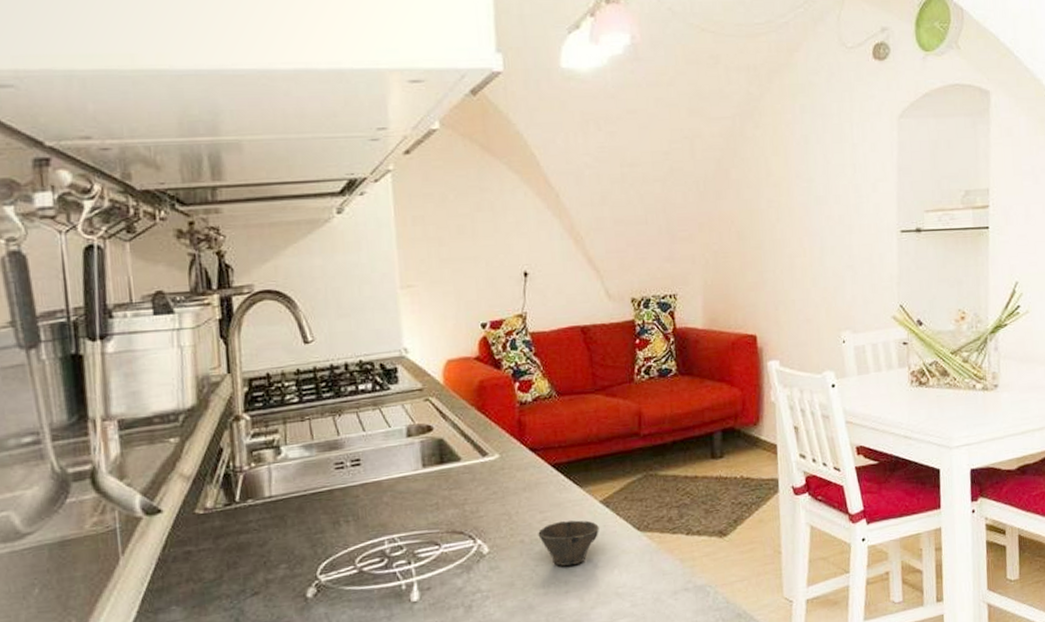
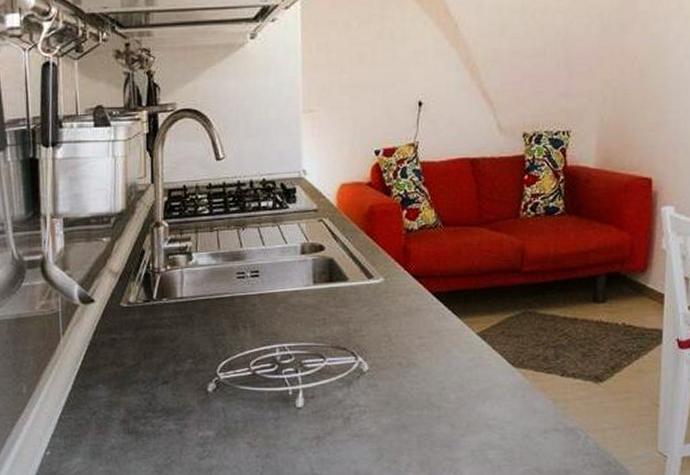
cup: present [538,520,599,566] -> none [415,348,474,393]

